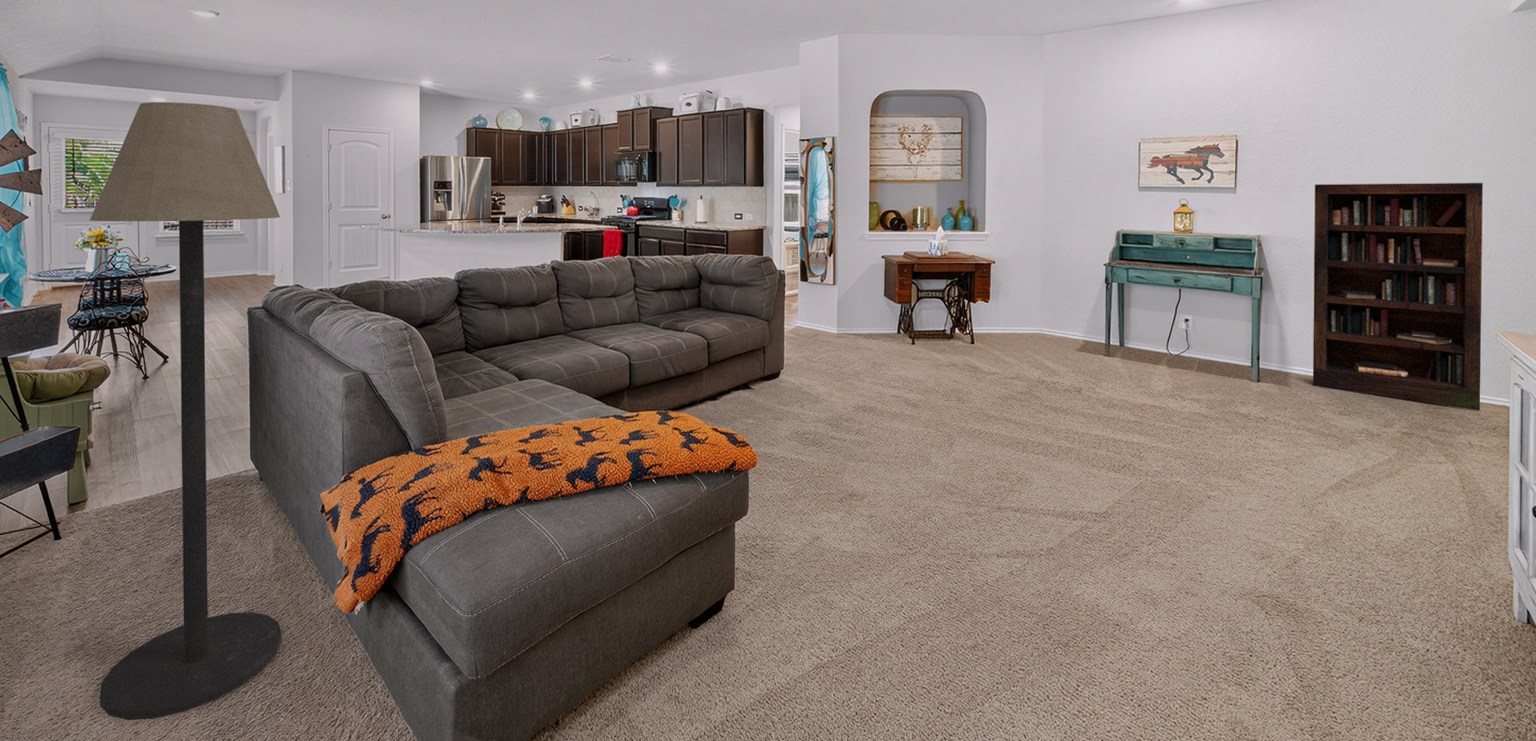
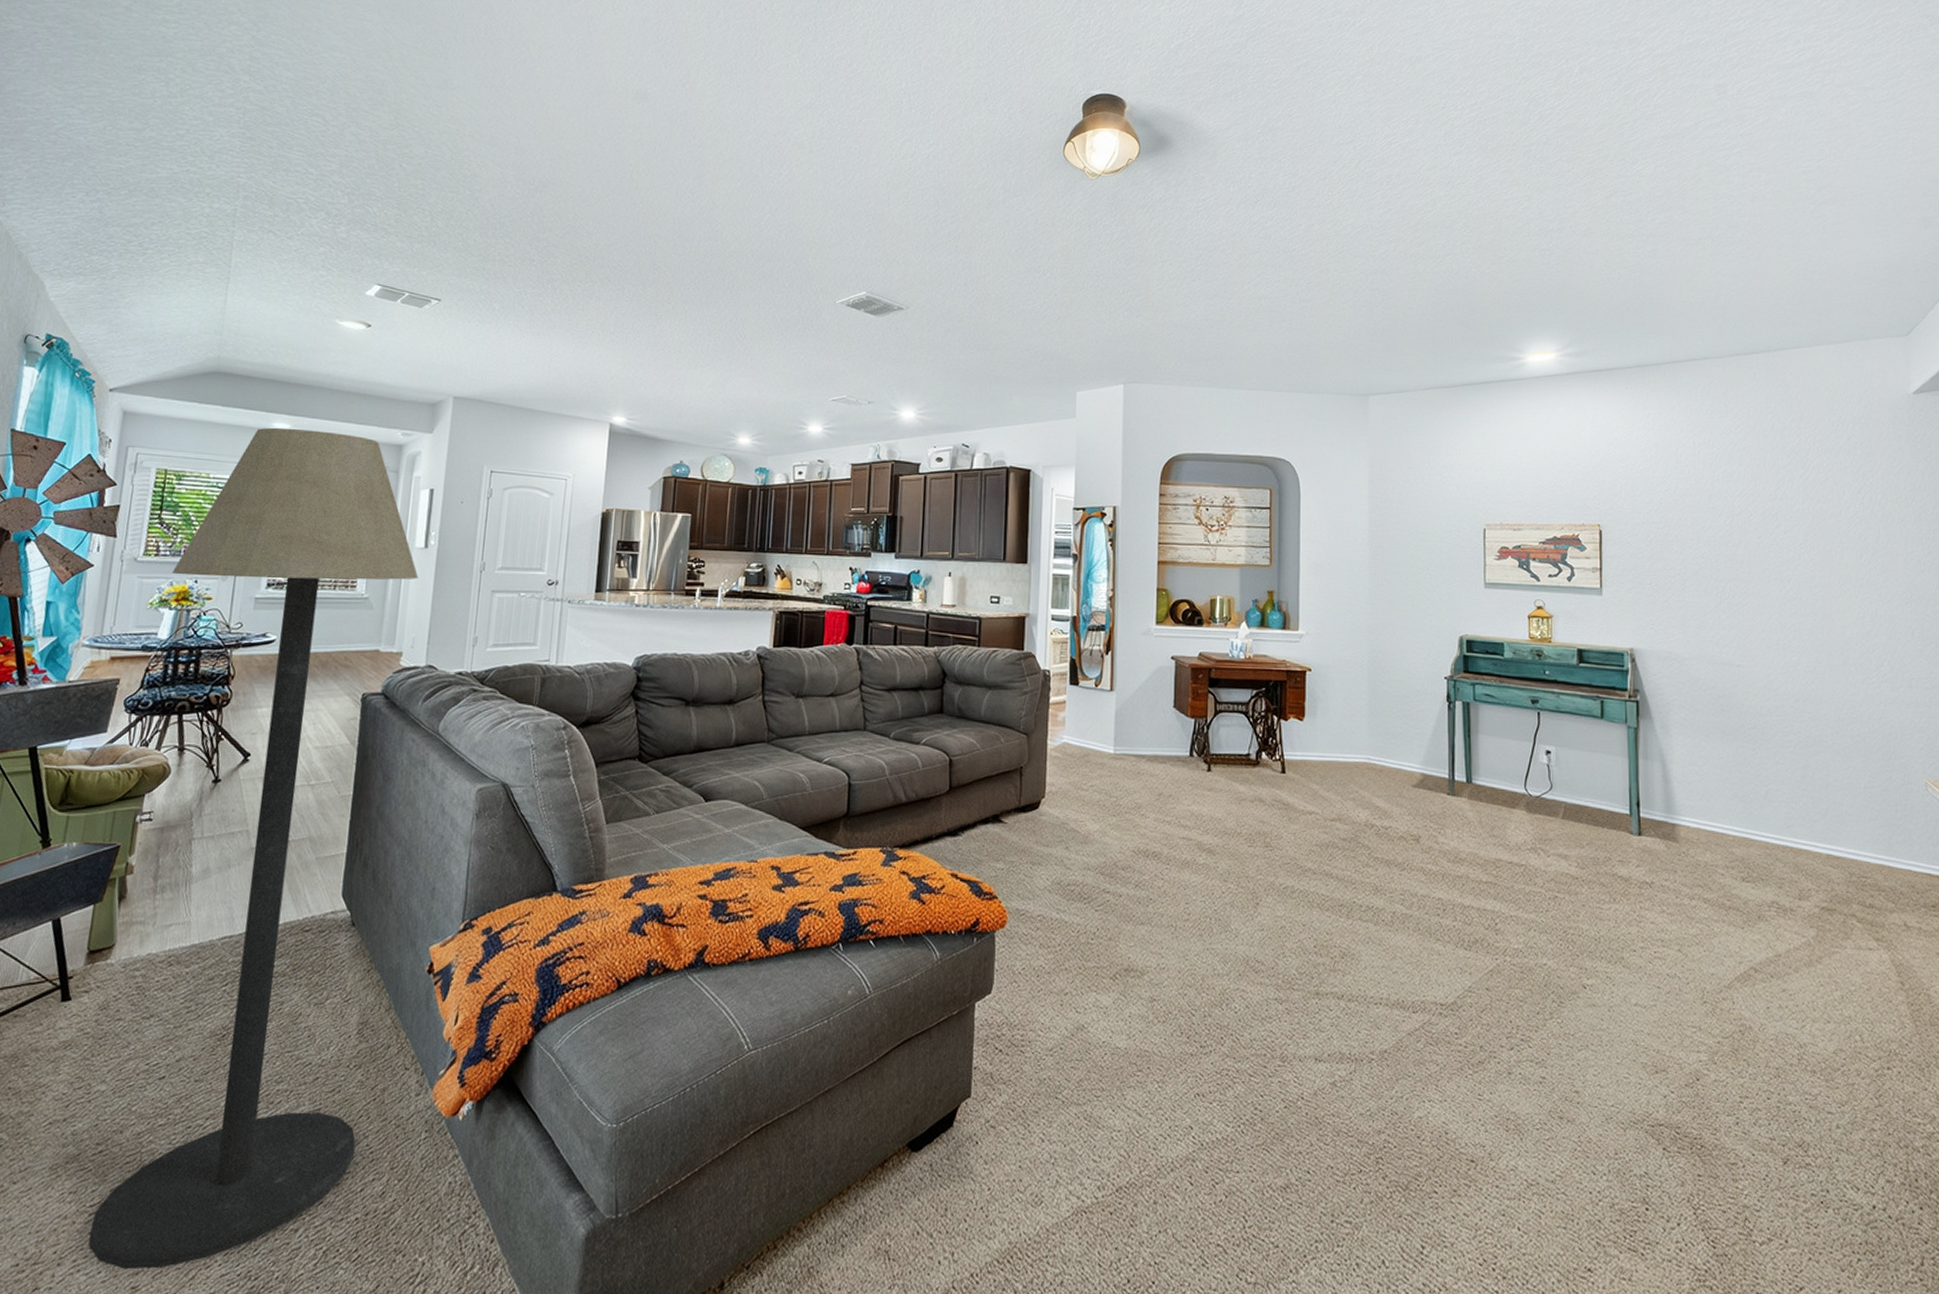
bookcase: present [1312,182,1483,411] -> none [1696,587,1915,883]

